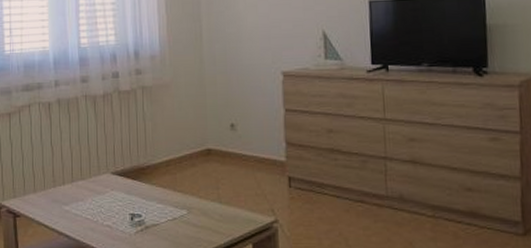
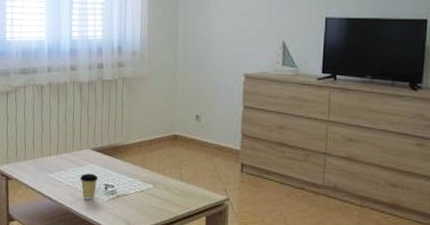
coffee cup: none [101,203,122,234] -> present [80,173,98,200]

